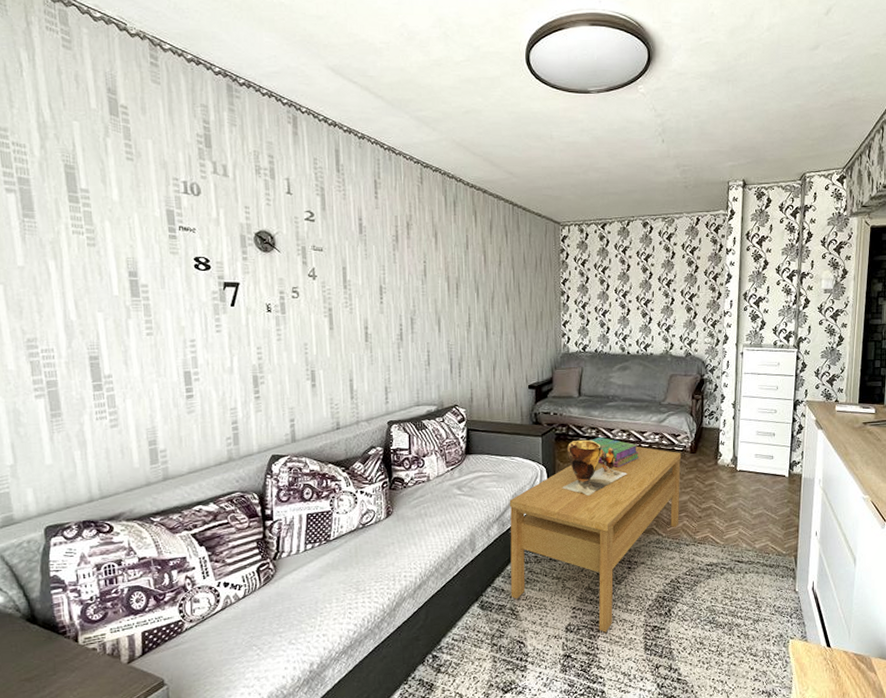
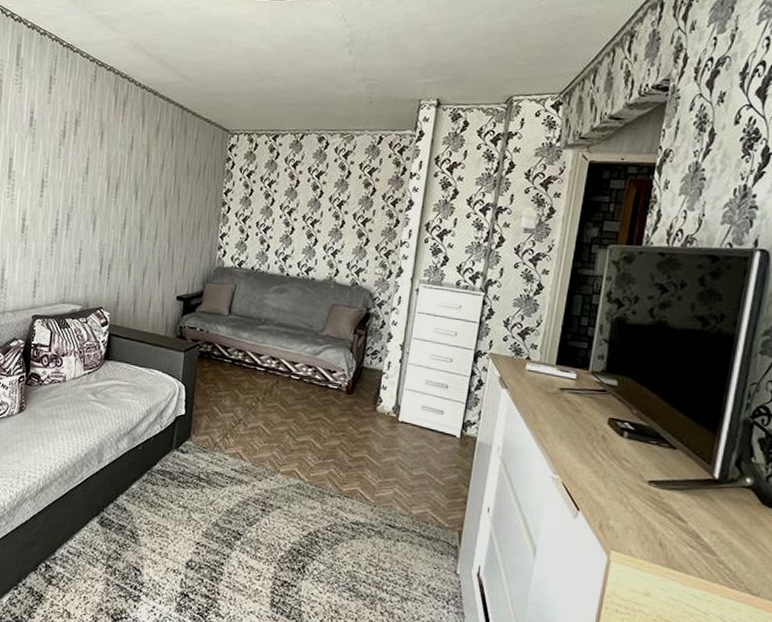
coffee table: present [509,446,682,632] -> none [132,377,336,577]
clay pot: present [562,439,627,496] -> none [199,361,272,423]
stack of books: present [591,436,640,468] -> none [236,361,288,398]

